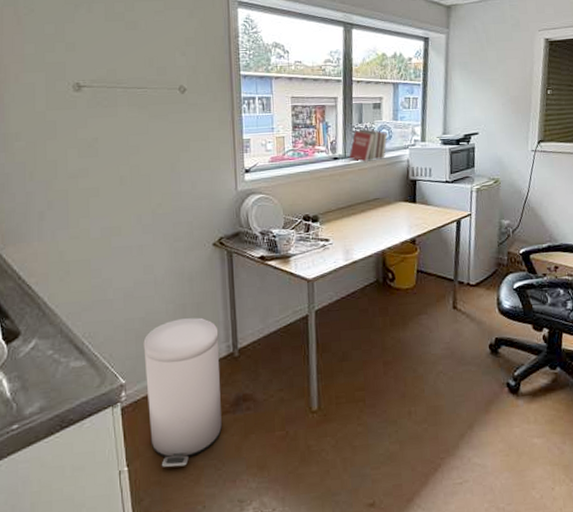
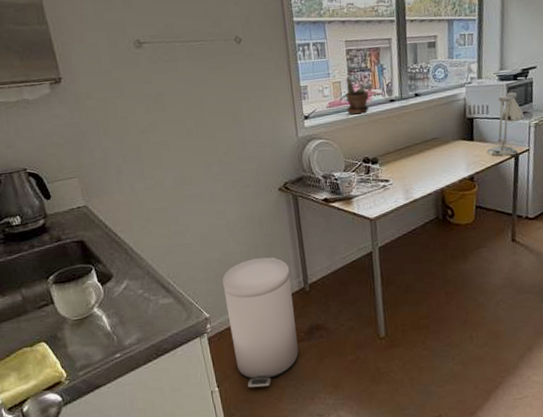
potted plant: none [288,132,313,172] -> present [345,77,370,115]
books: present [348,128,389,163] -> none [405,68,444,104]
desk lamp: none [428,156,467,221] -> present [486,92,525,157]

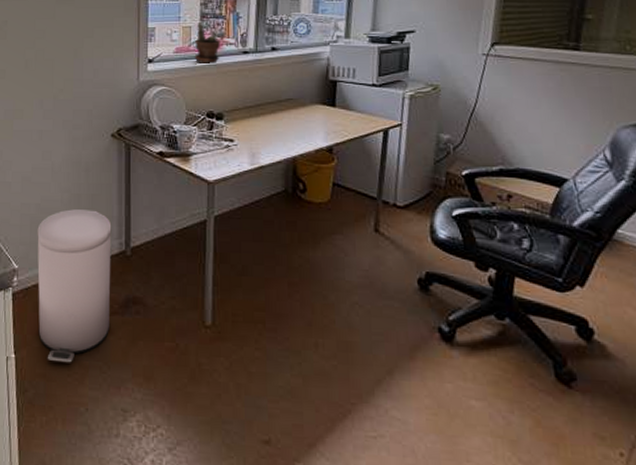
desk lamp: present [486,92,525,157] -> none [350,56,398,129]

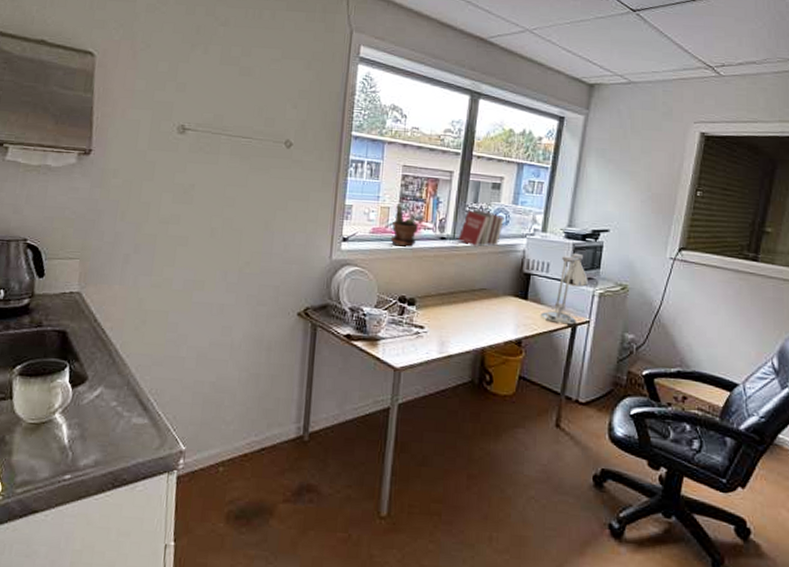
pedal bin: present [37,209,112,365] -> none [202,389,291,554]
books: none [260,21,307,59] -> present [457,209,505,248]
desk lamp: none [350,56,398,129] -> present [540,252,589,325]

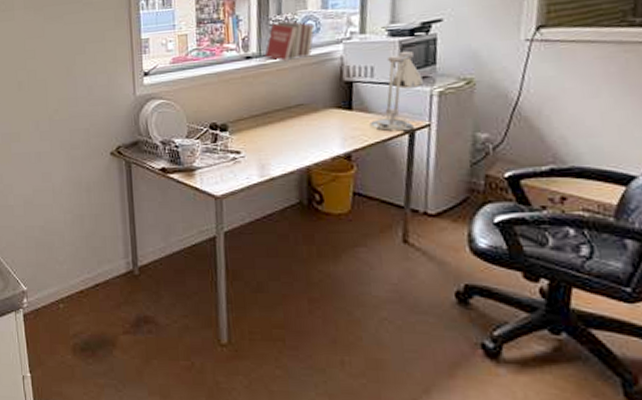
potted plant: present [390,204,419,248] -> none [192,29,221,74]

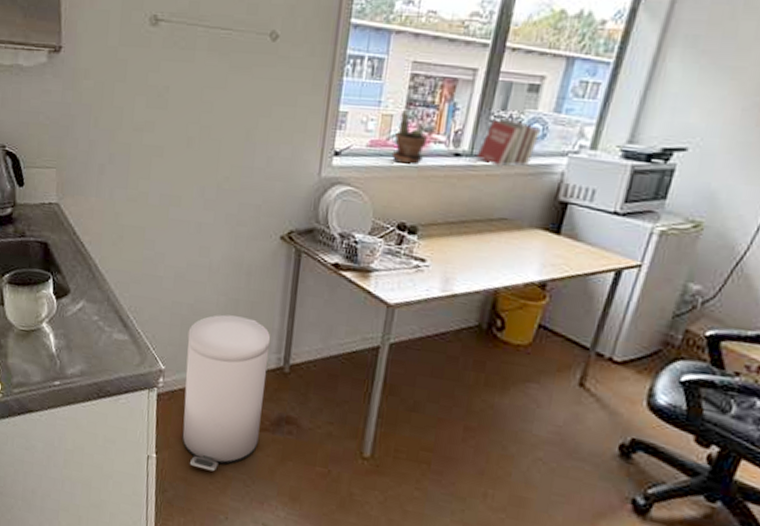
pedal bin: none [43,230,123,383] -> present [182,314,271,473]
potted plant: none [192,29,221,74] -> present [391,111,429,166]
desk lamp: present [369,51,424,132] -> none [575,177,648,269]

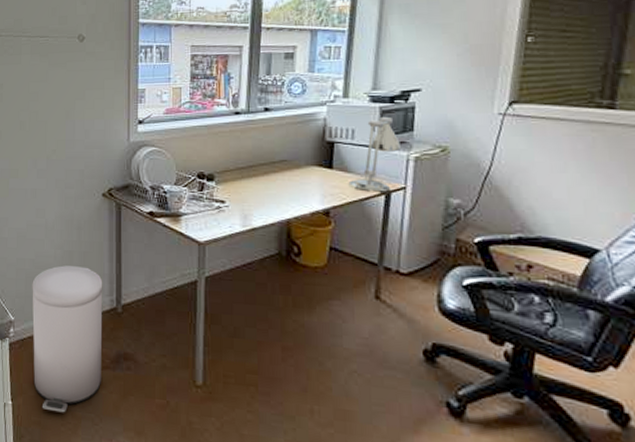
potted plant: present [391,111,429,166] -> none [184,83,212,126]
books: present [476,118,542,168] -> none [252,81,302,119]
desk lamp: none [575,177,648,269] -> present [348,116,402,192]

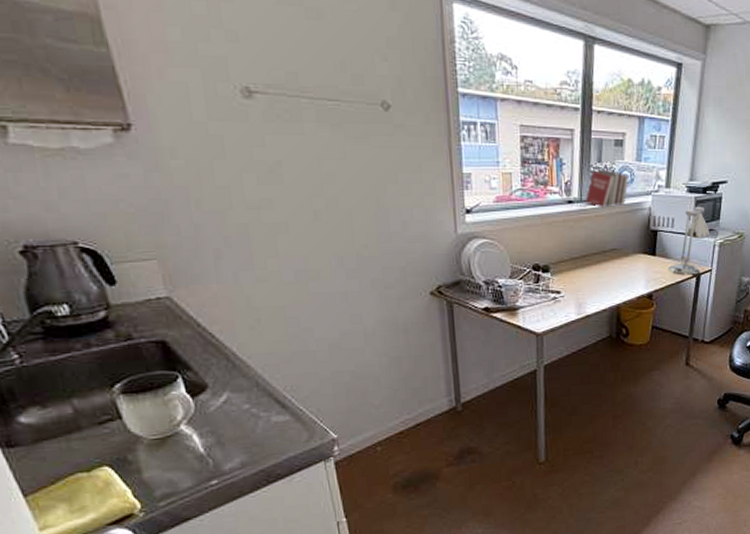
pedal bin: present [32,265,103,414] -> none [355,371,447,518]
books: none [252,81,302,119] -> present [585,169,630,209]

